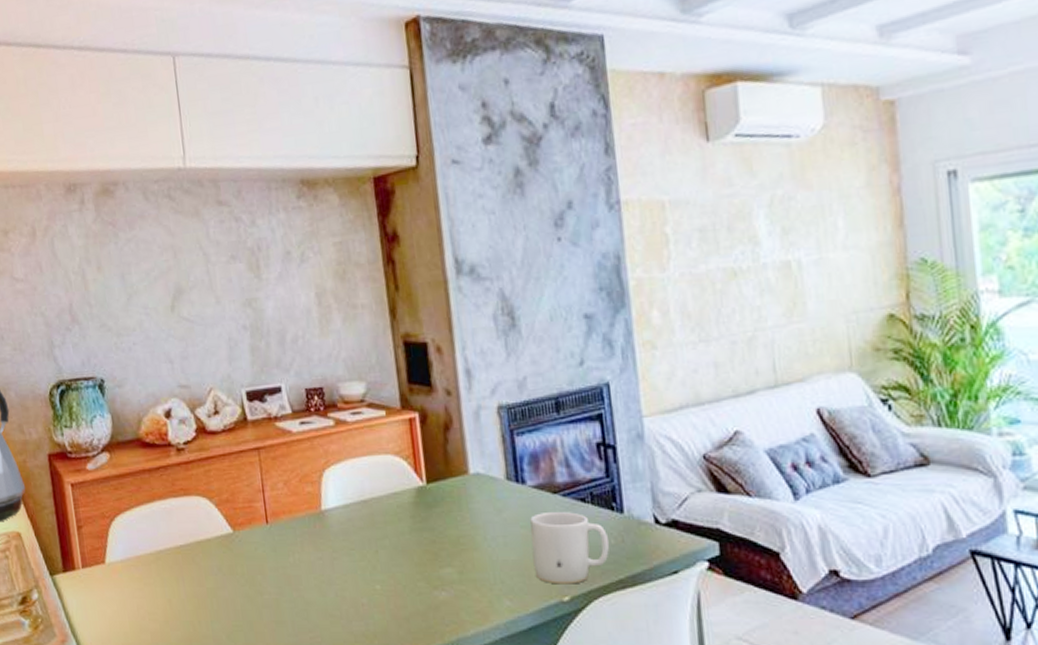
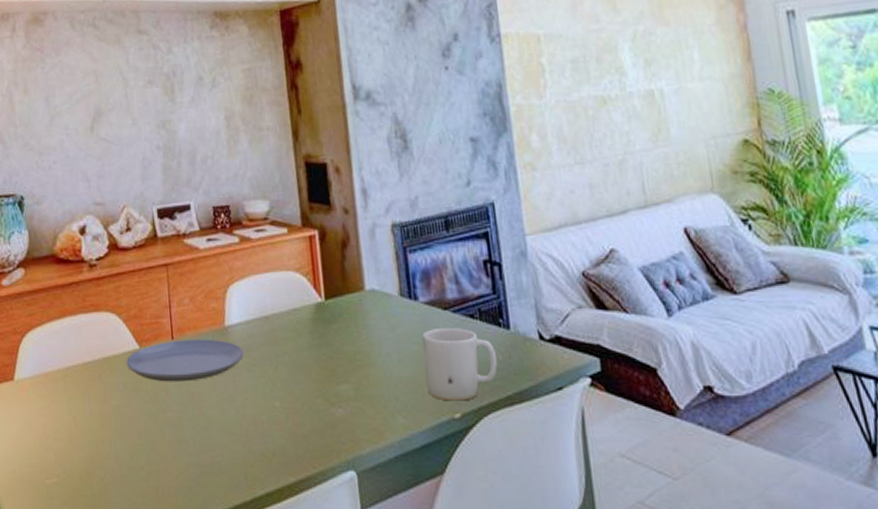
plate: none [219,523,342,565] -> present [126,339,244,382]

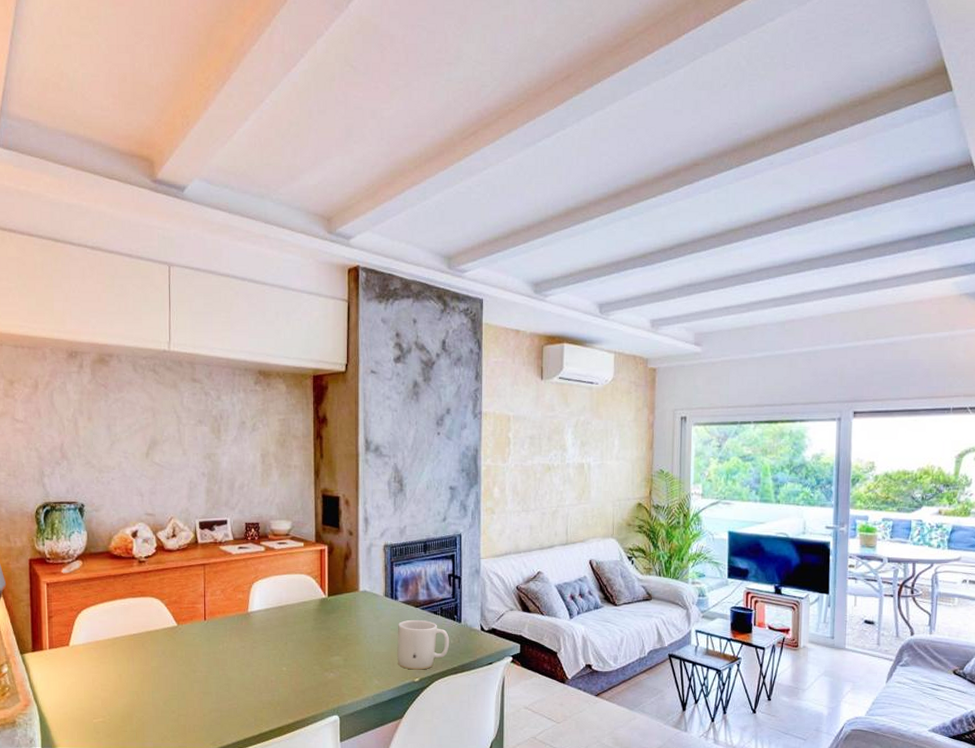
plate: present [126,339,244,382] -> none [165,620,261,651]

